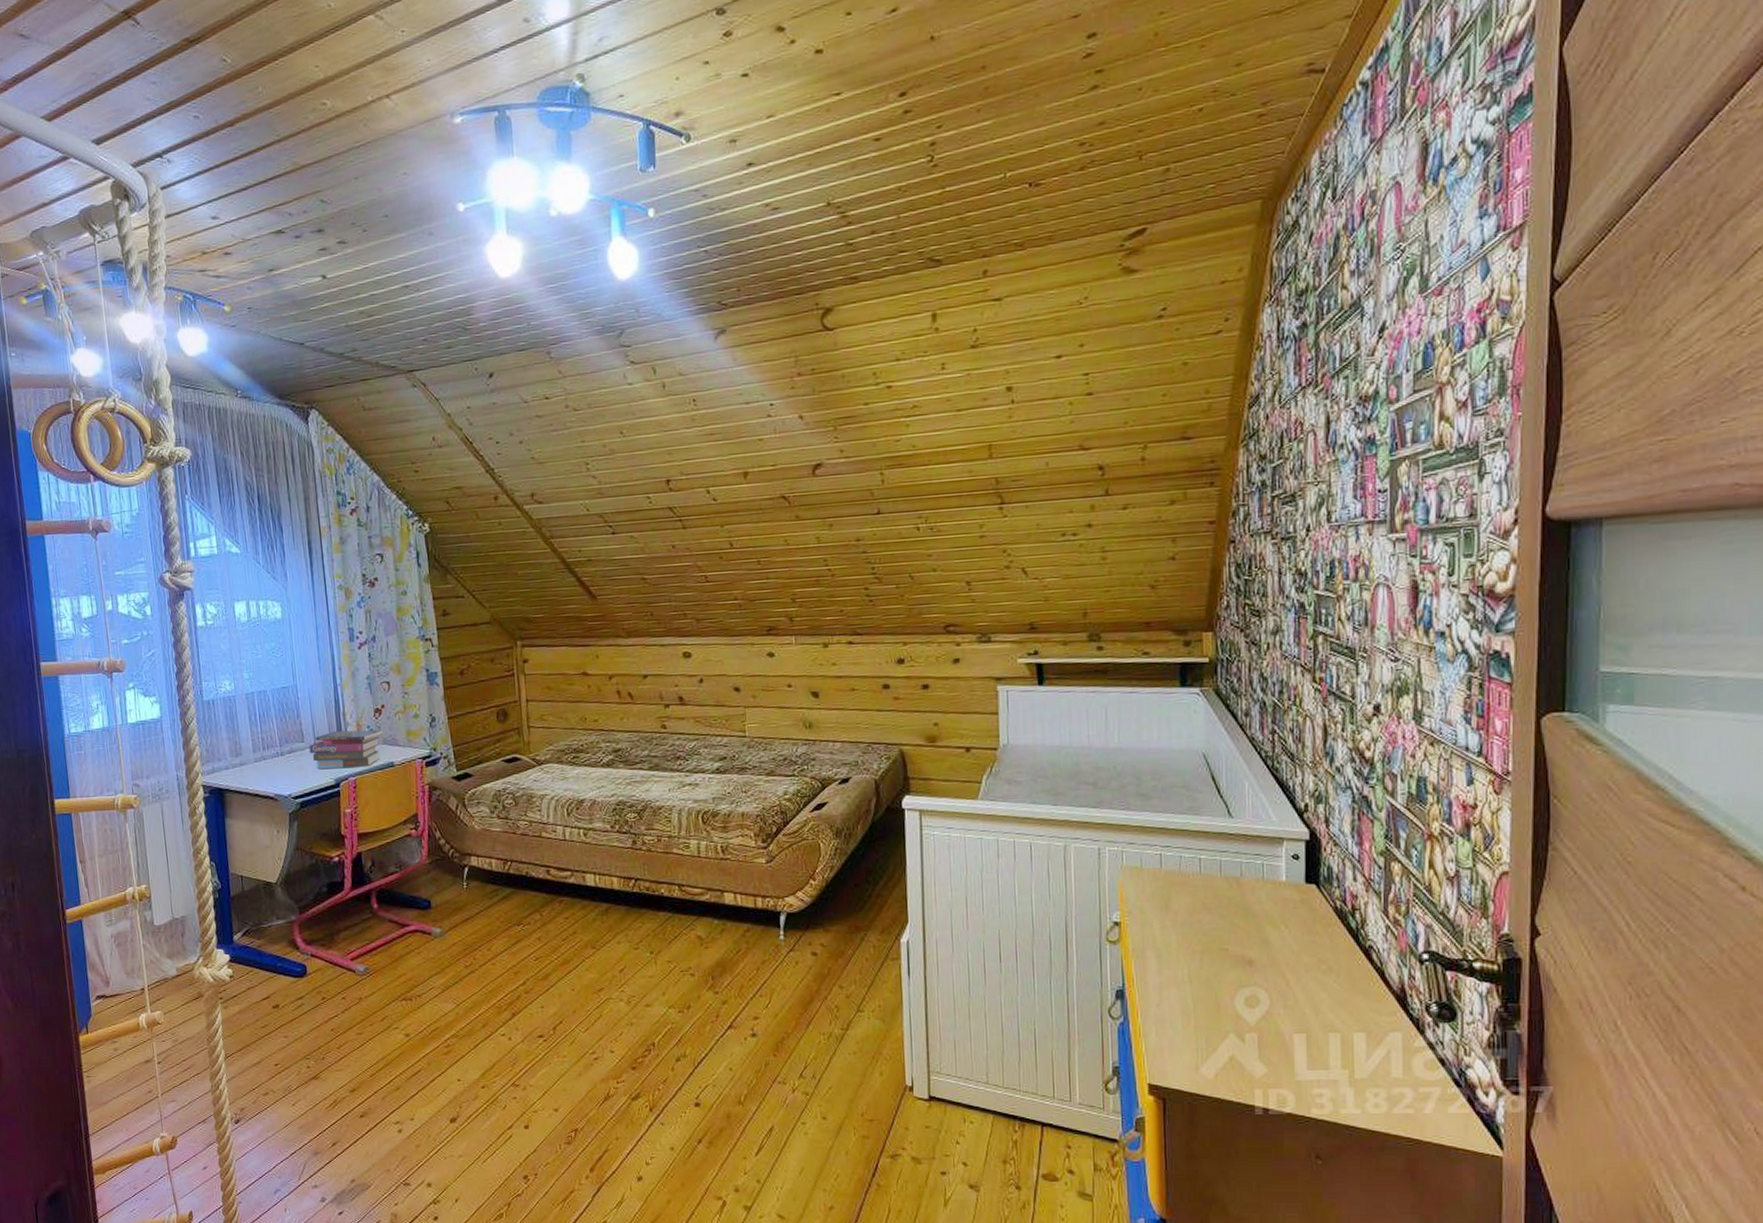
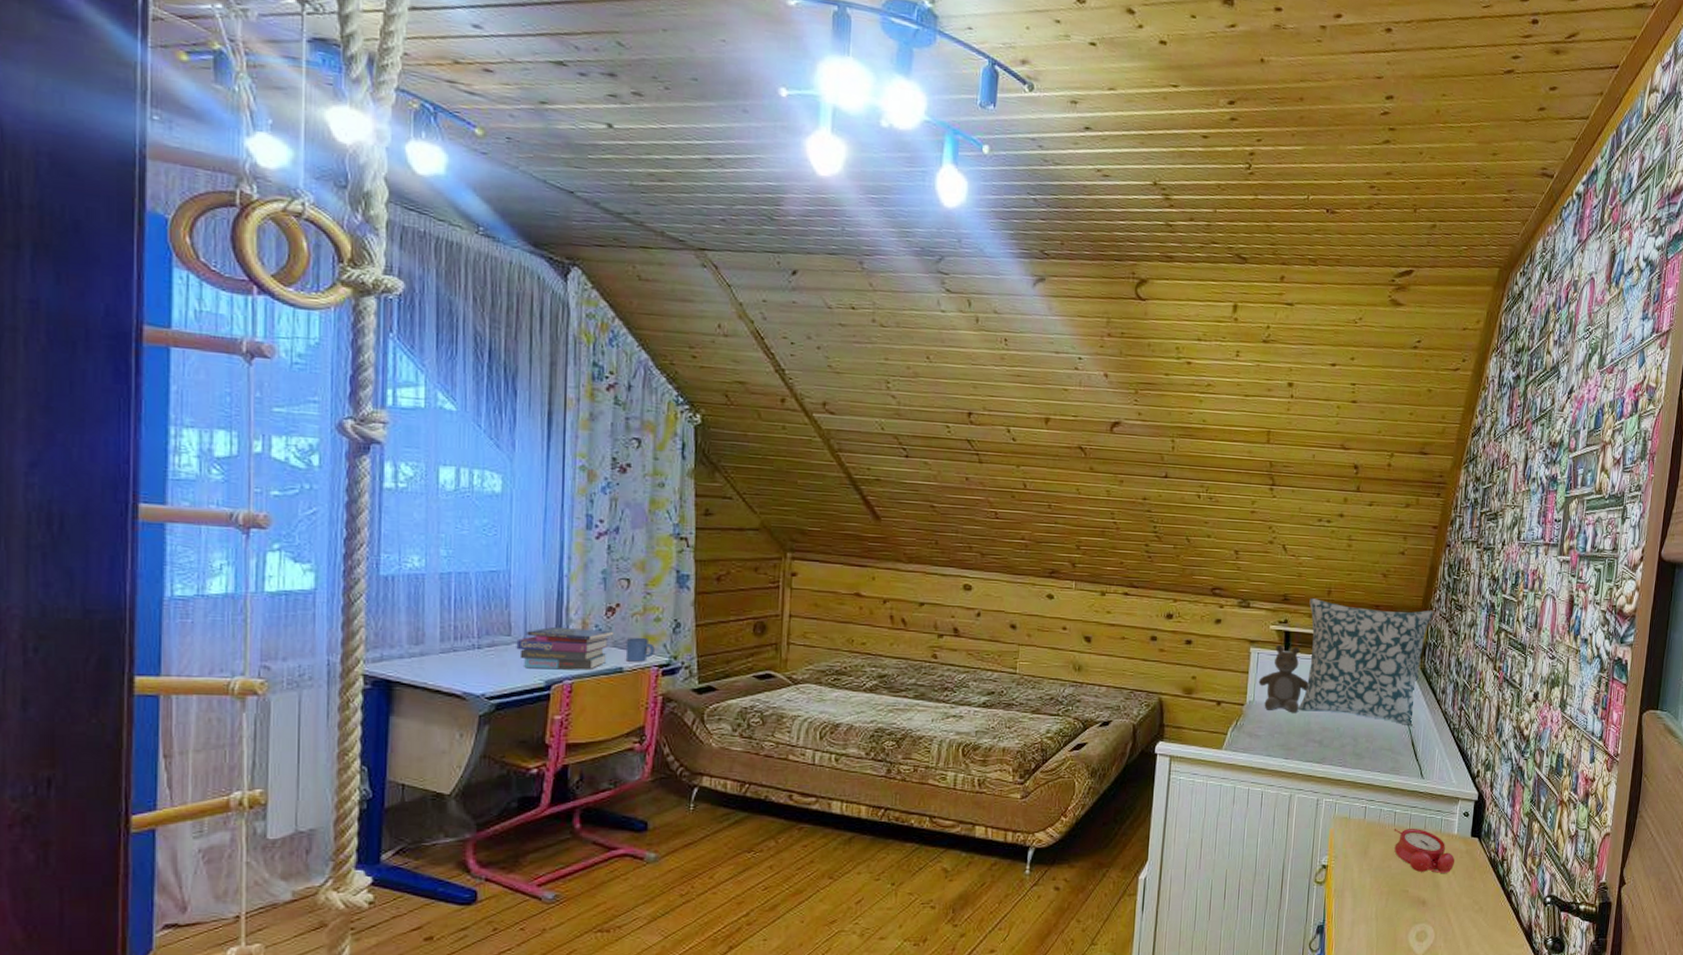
mug: none [393,733,417,758] -> present [625,637,655,663]
teddy bear: none [1011,678,1072,754] -> present [1258,644,1309,713]
pillow: none [1062,620,1222,760] -> present [1299,597,1434,728]
alarm clock: none [1200,877,1286,928] -> present [1393,829,1455,873]

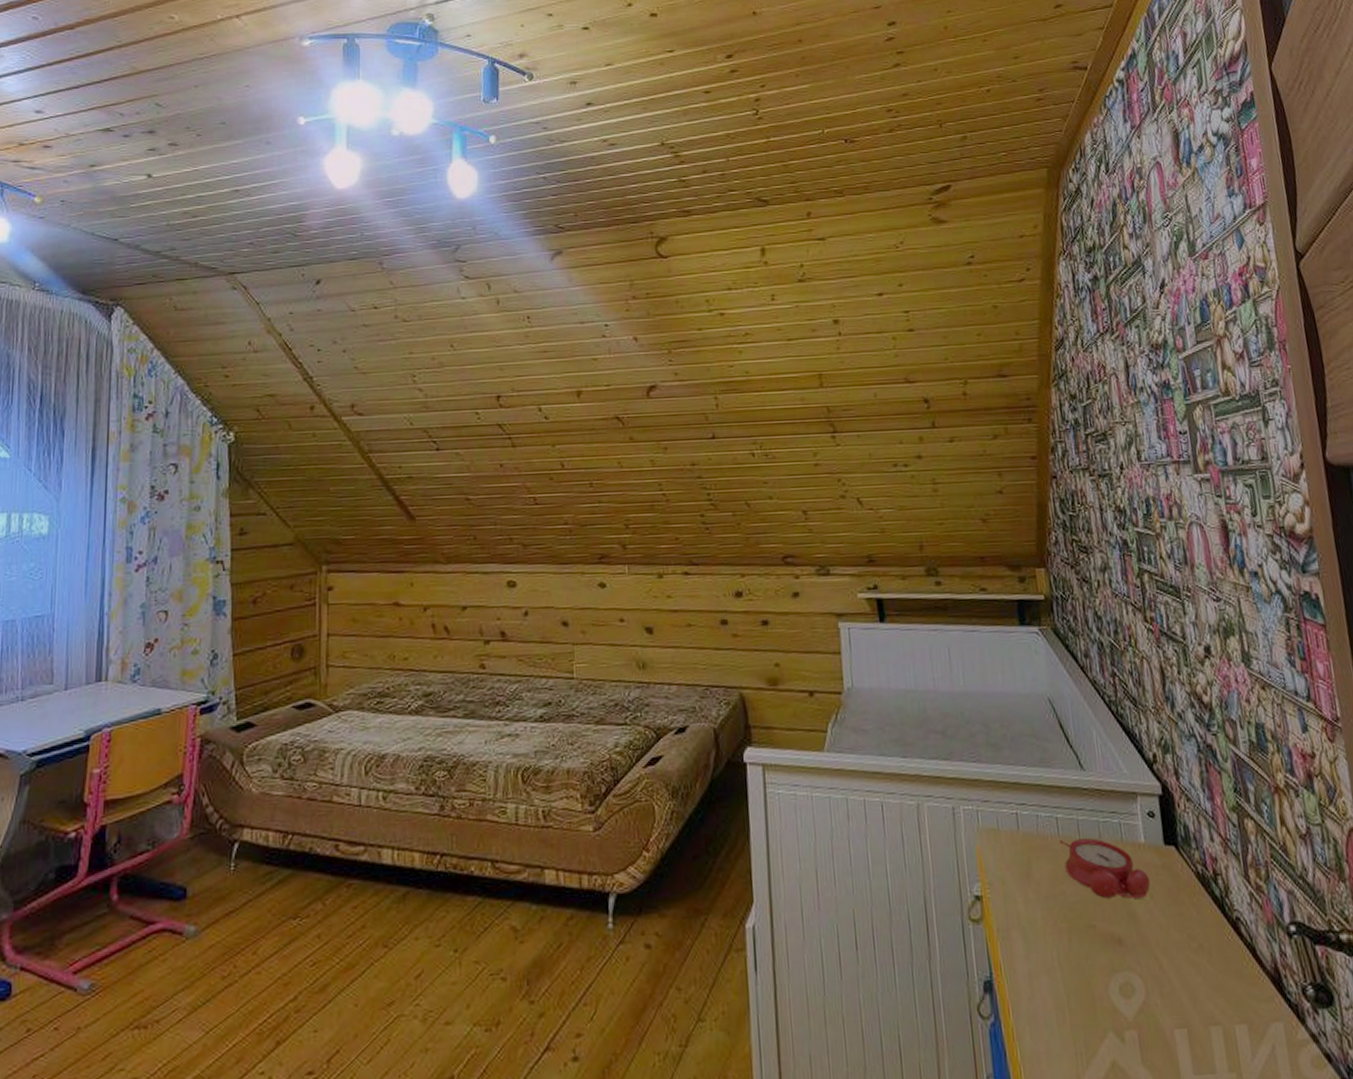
books: present [516,626,615,671] -> none [58,669,153,719]
mug: present [625,637,655,663] -> none [163,673,192,703]
teddy bear: present [1258,644,1309,713] -> none [854,615,916,699]
pillow: present [1299,597,1434,728] -> none [899,555,1059,705]

